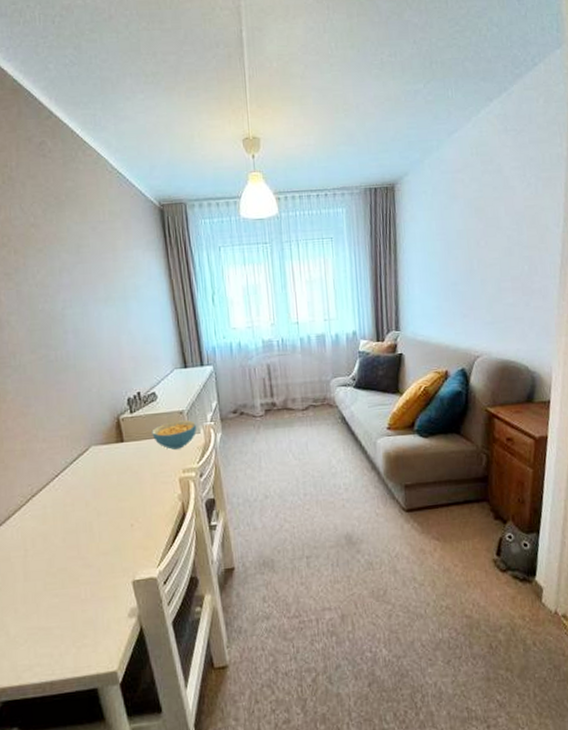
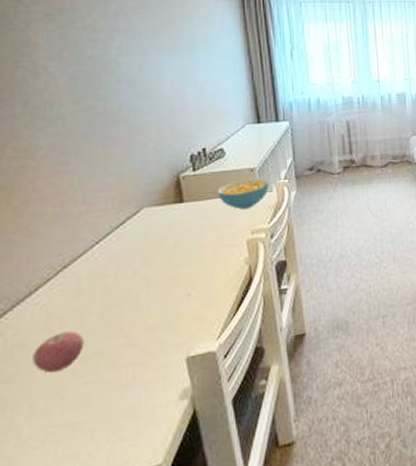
apple: none [14,550,52,585] -> present [33,331,84,374]

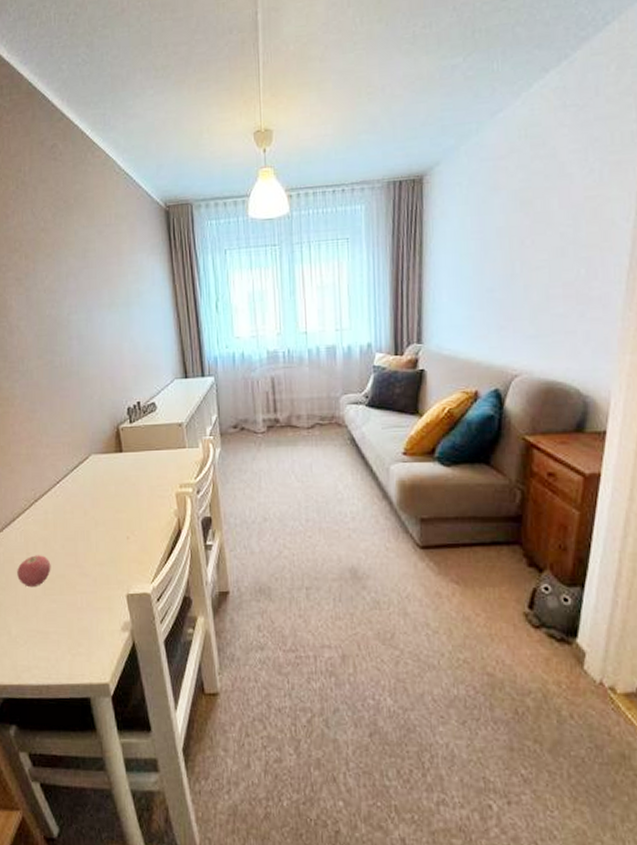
cereal bowl: present [217,177,270,210] -> none [150,433,196,463]

